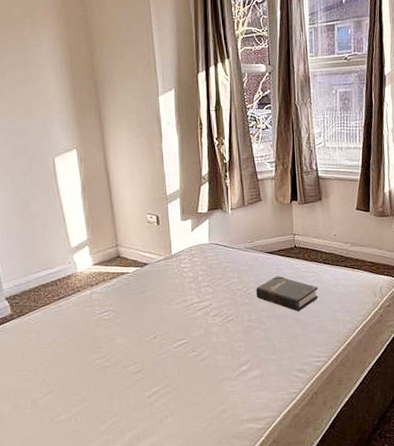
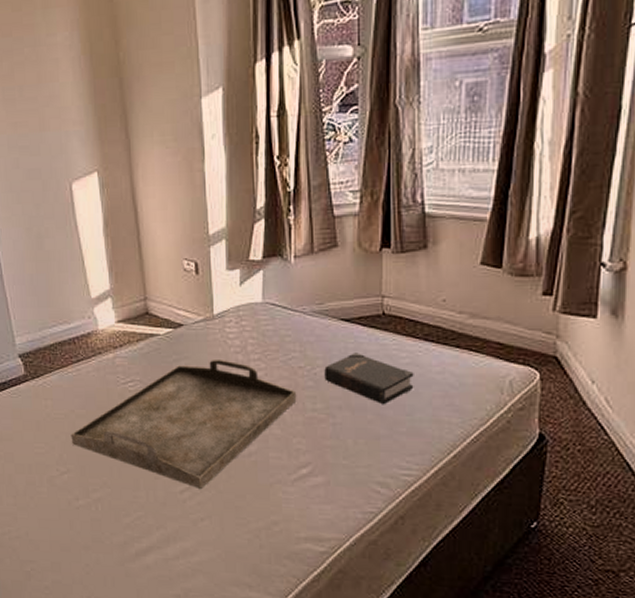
serving tray: none [53,288,237,392] -> present [70,360,297,489]

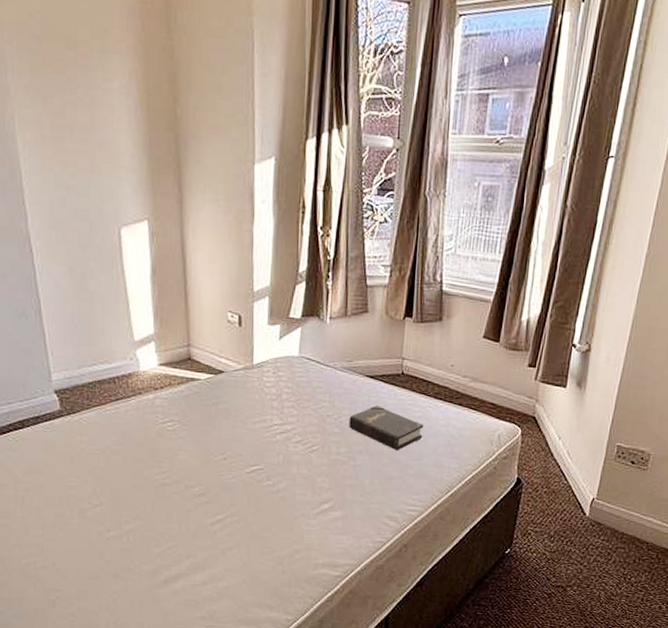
serving tray: present [70,360,297,489] -> none [105,405,324,521]

